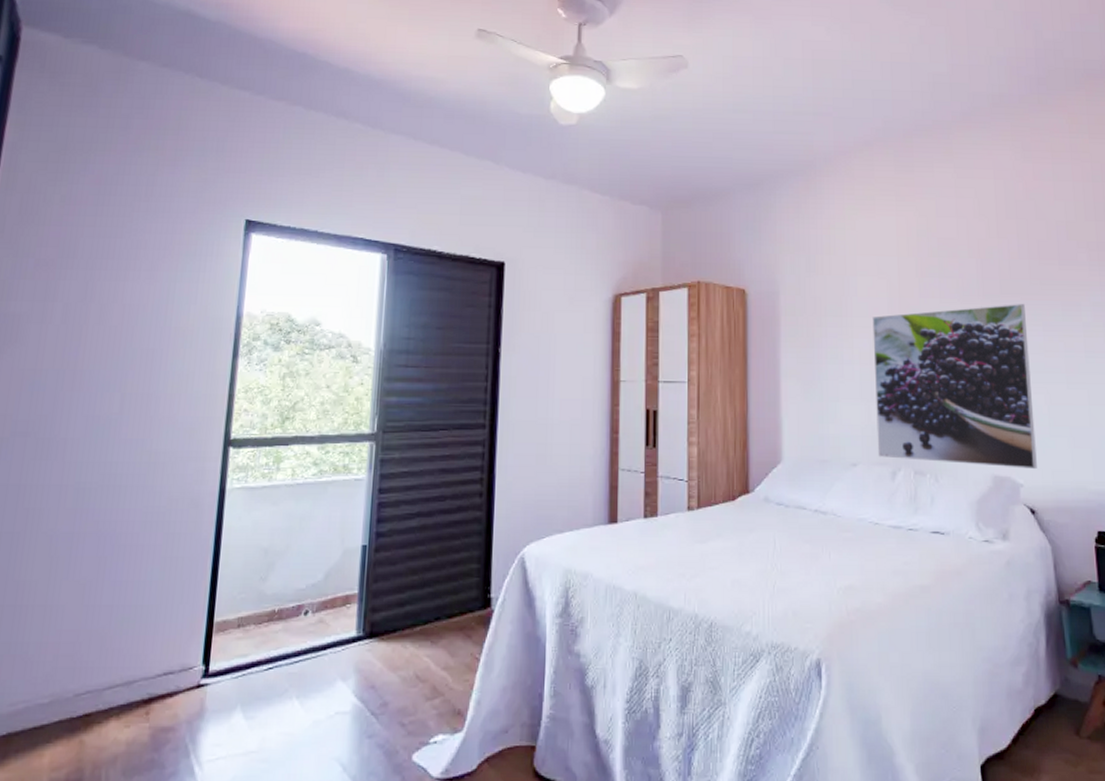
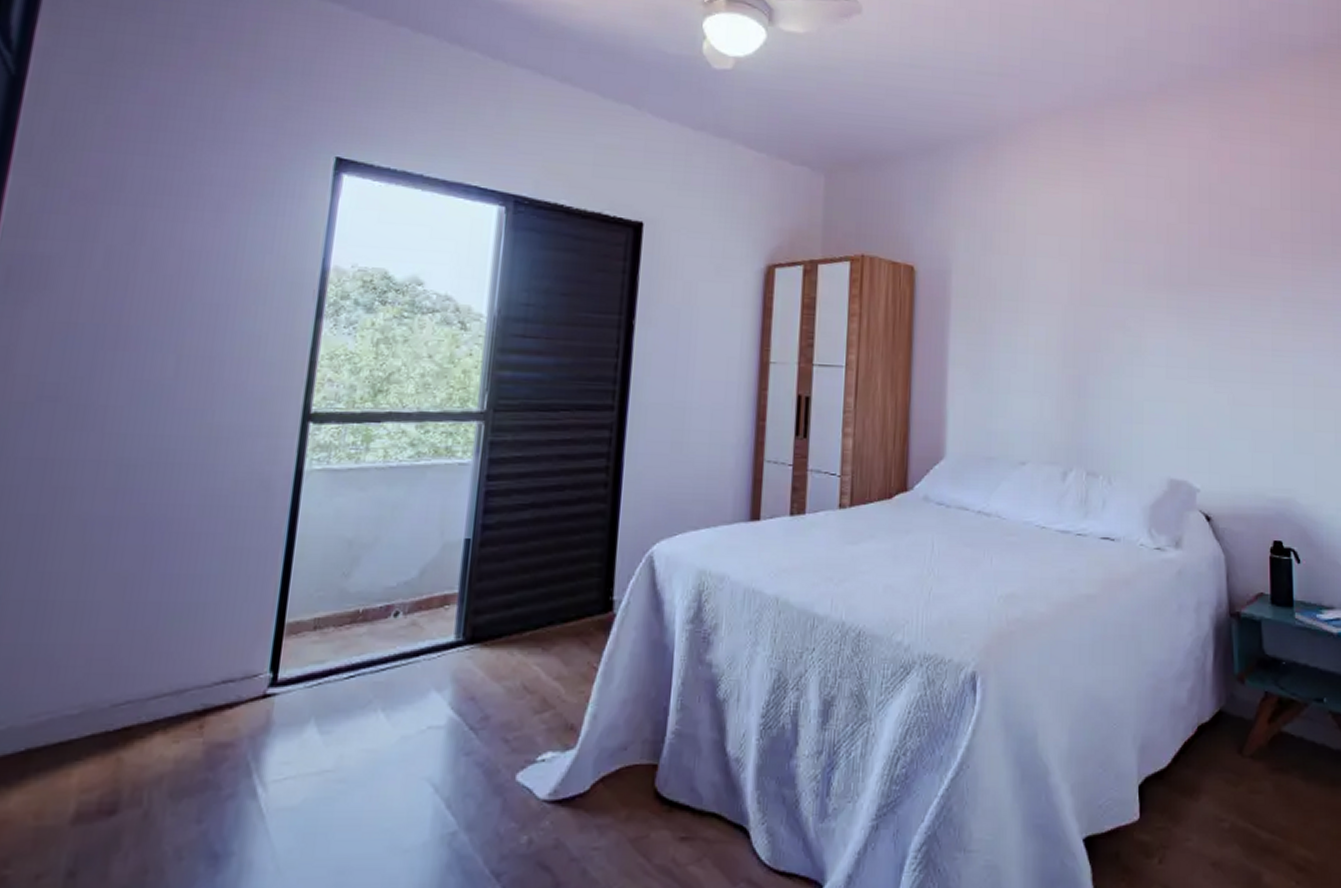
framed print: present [872,304,1037,469] -> none [1048,295,1215,473]

